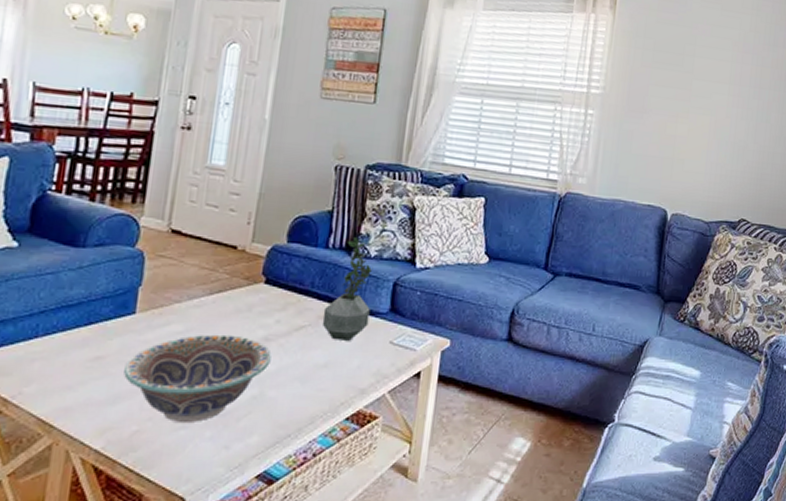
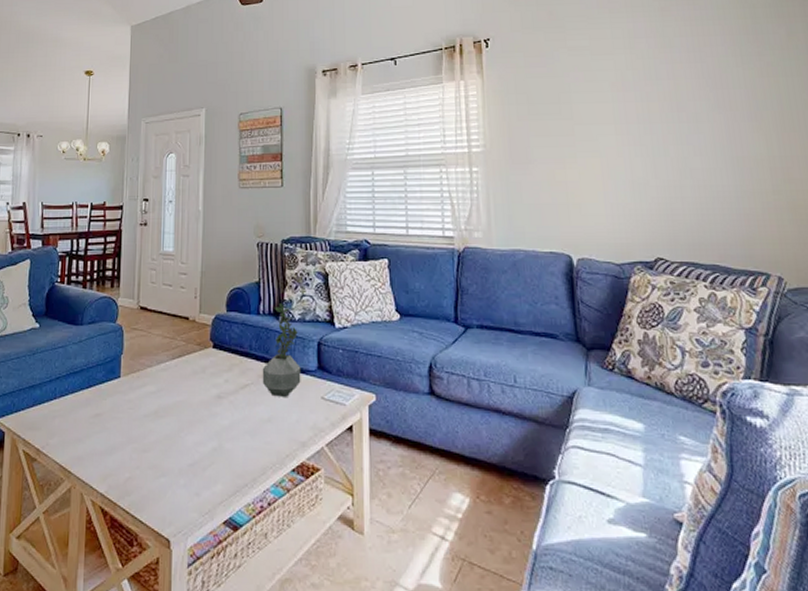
decorative bowl: present [124,334,272,422] -> none [116,393,224,471]

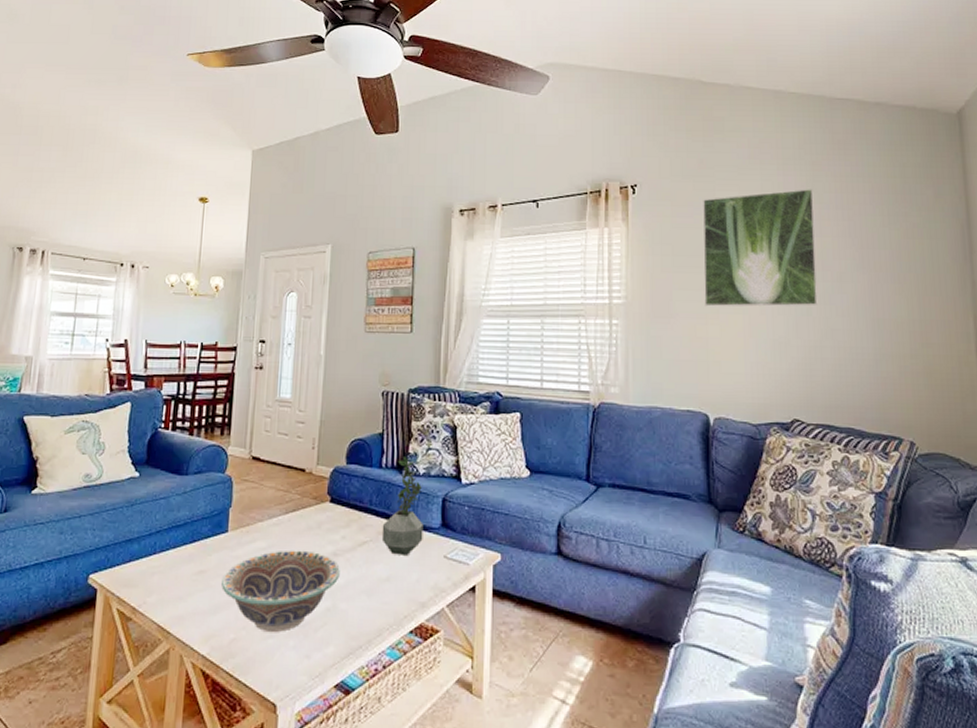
decorative bowl: none [116,393,224,471] -> present [222,550,340,632]
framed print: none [555,34,675,152] -> present [703,189,818,307]

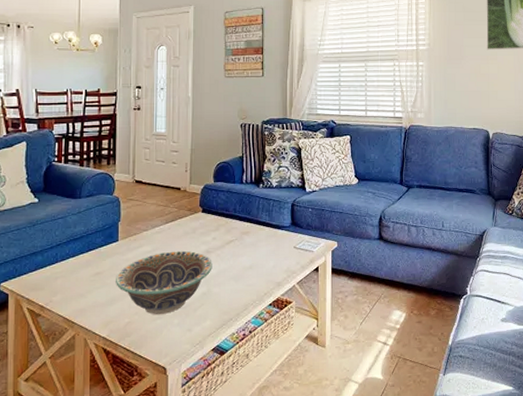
potted plant: present [381,455,423,555] -> none [244,173,277,249]

